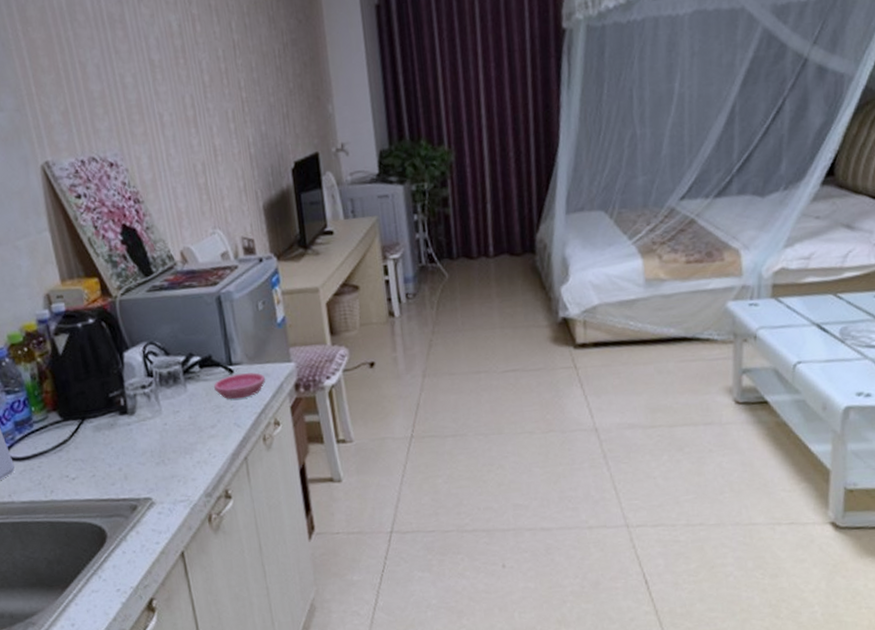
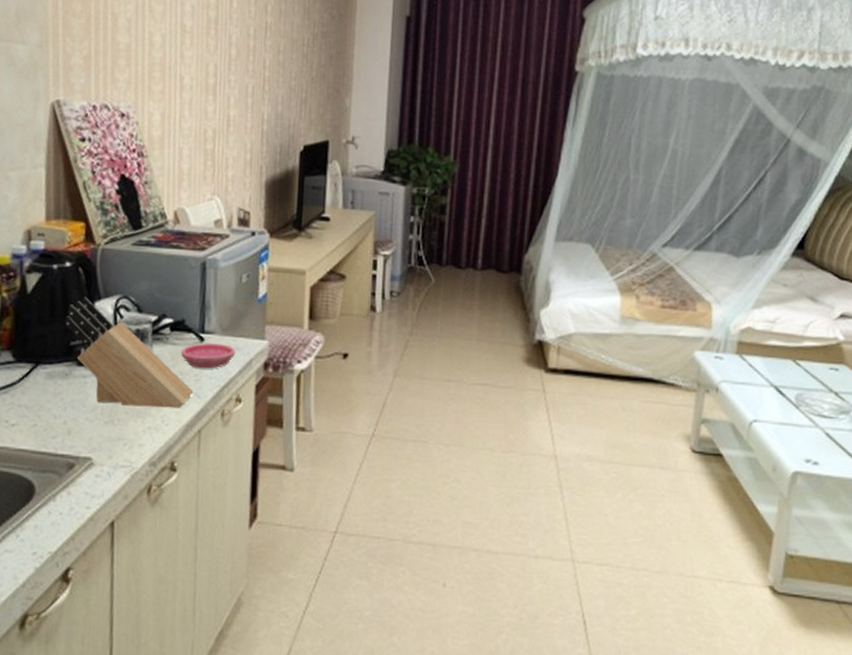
knife block: none [99,349,233,446] -> present [64,296,194,409]

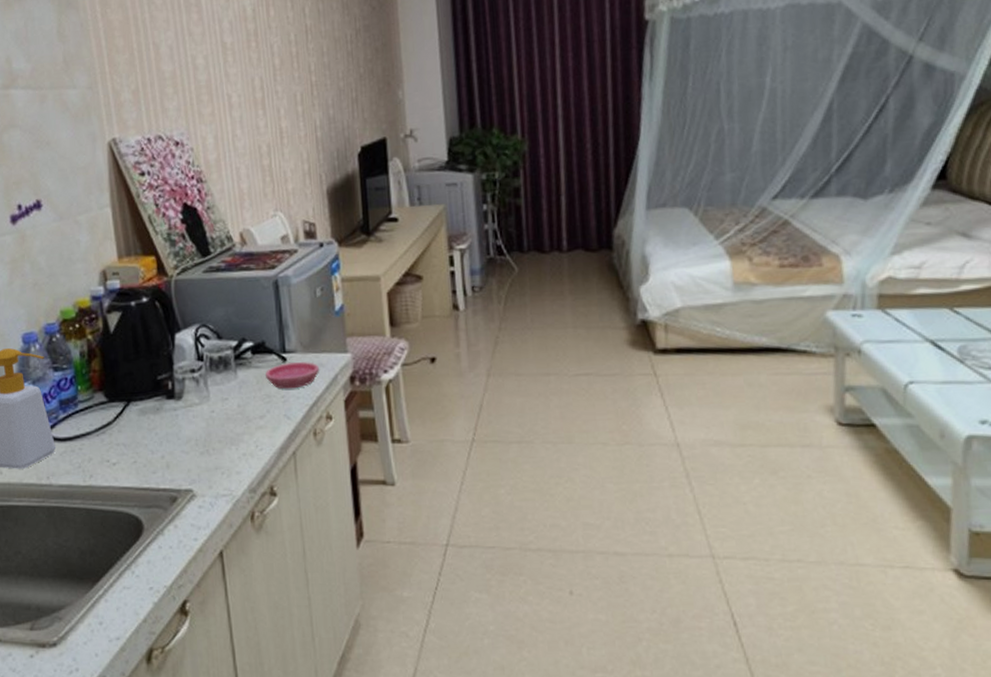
knife block: present [64,296,194,409] -> none [149,329,283,435]

